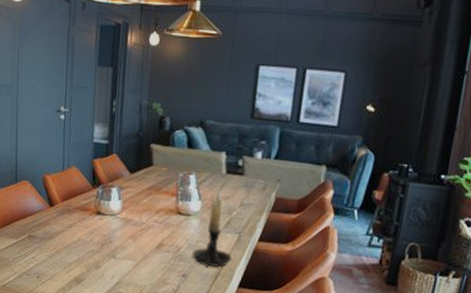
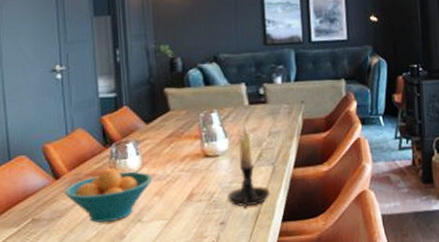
fruit bowl: none [56,206,130,253] -> present [65,168,153,223]

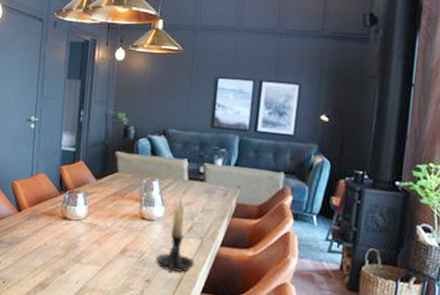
fruit bowl: present [65,168,153,223] -> none [23,211,95,257]

